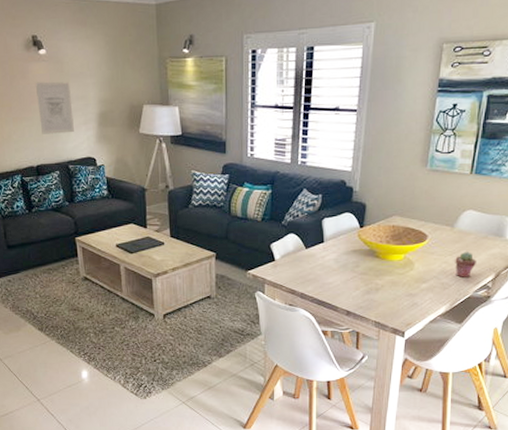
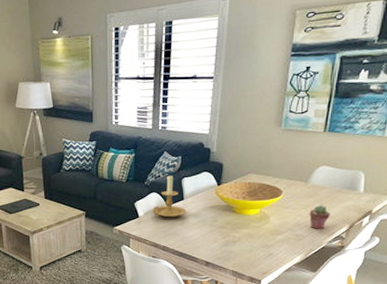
candle holder: none [289,213,327,262] -> present [151,174,187,218]

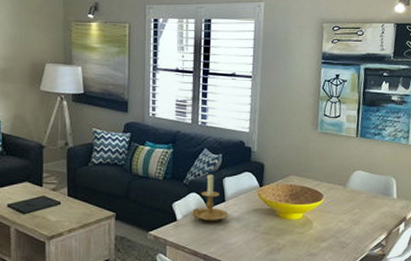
potted succulent: present [309,205,330,229] -> none [350,210,369,236]

